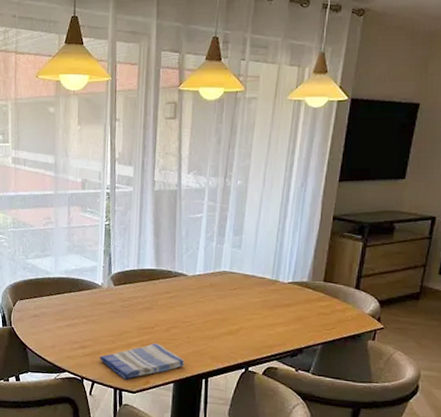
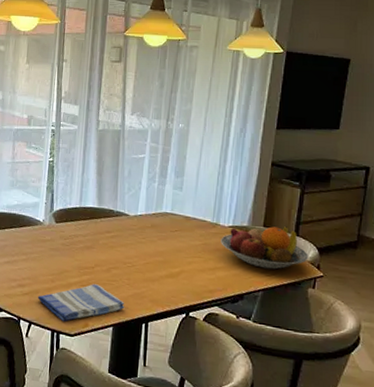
fruit bowl: none [280,280,369,323] -> present [221,226,308,270]

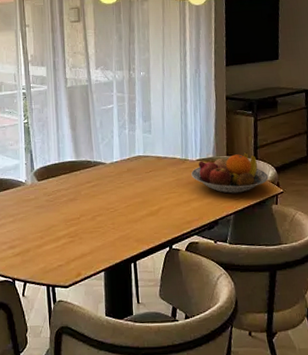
dish towel: present [37,284,125,322] -> none [29,233,113,276]

